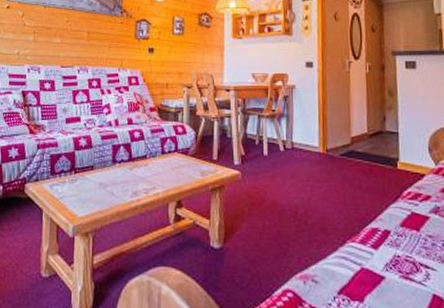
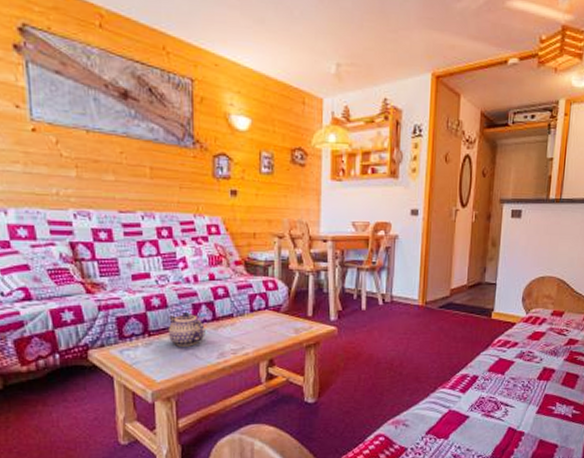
teapot: none [90,151,122,184] -> present [168,311,205,347]

